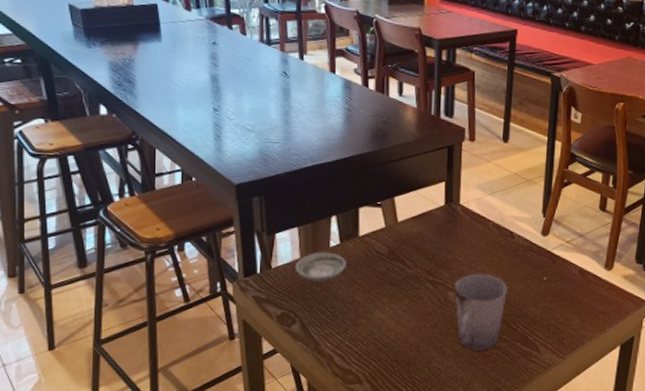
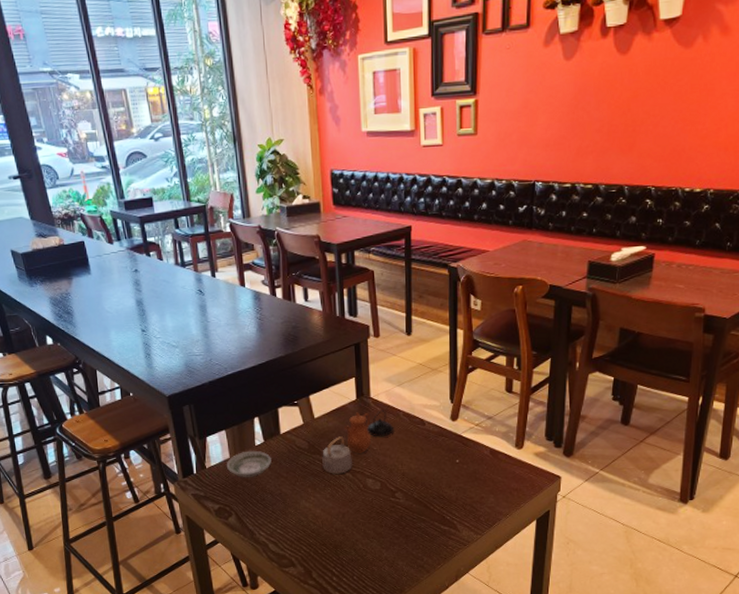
teapot: none [402,219,482,284] -> present [322,410,394,474]
cup: present [454,273,507,351] -> none [372,460,422,532]

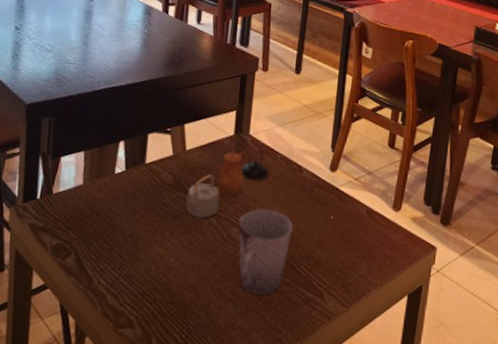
saucer: present [226,450,272,478] -> none [76,178,130,212]
cup: none [372,460,422,532] -> present [238,208,293,296]

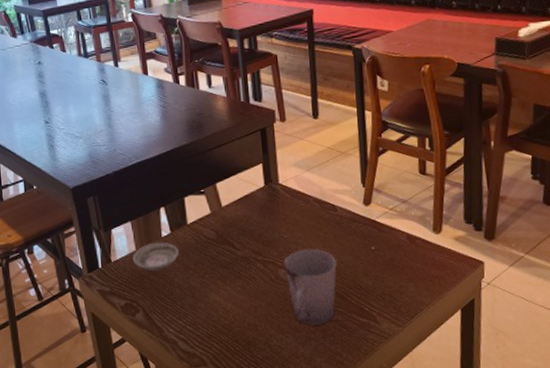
saucer: none [76,178,130,212] -> present [132,242,179,272]
teapot: present [185,149,270,218] -> none [231,196,305,265]

